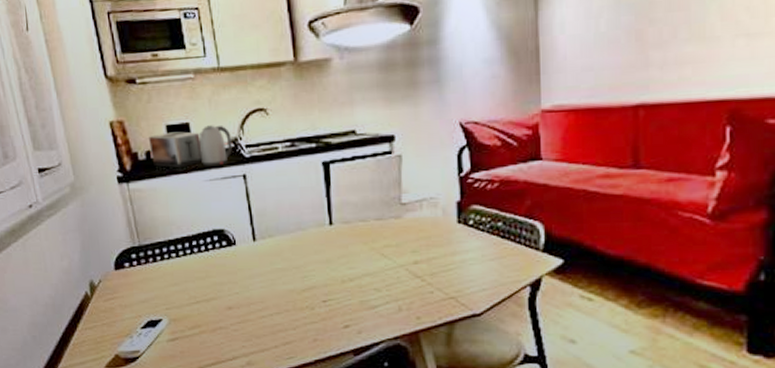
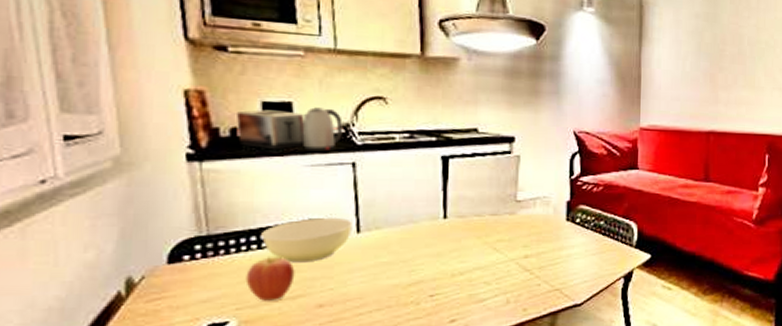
fruit: none [170,264,207,302] -> present [245,257,295,301]
bowl: none [178,227,249,269] -> present [261,217,352,263]

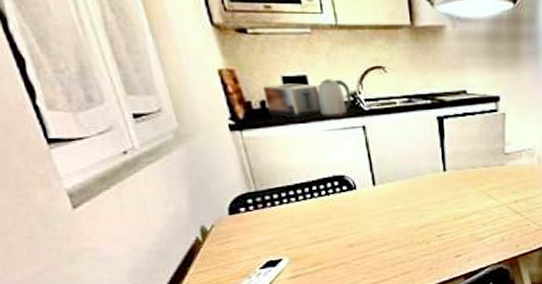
fruit: present [245,257,295,301] -> none [290,207,328,243]
bowl: present [261,217,352,263] -> none [297,173,369,212]

